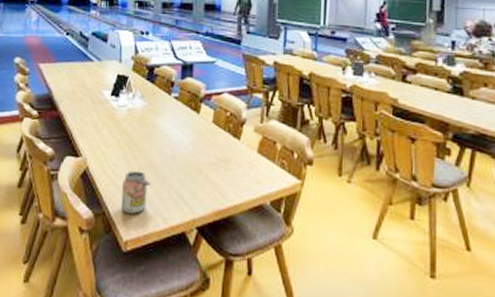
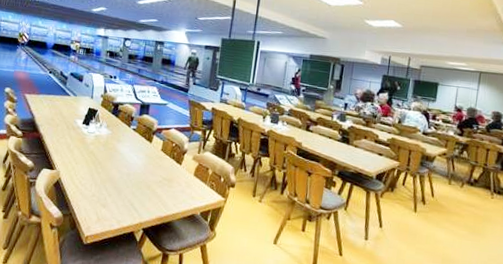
beverage can: present [121,170,150,214] -> none [85,183,109,216]

